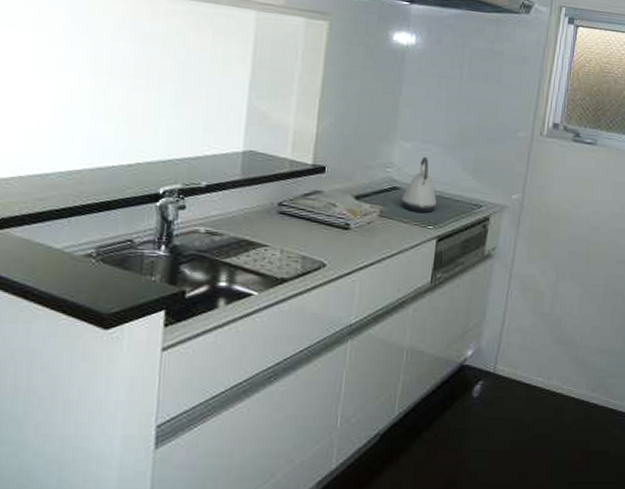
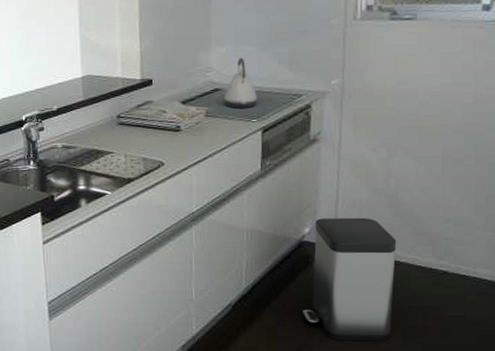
pedal bin: none [453,341,555,478] -> present [302,217,397,341]

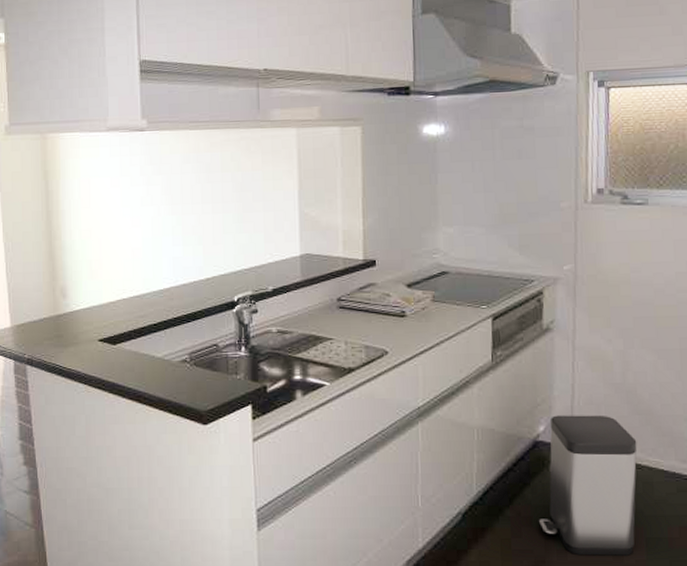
kettle: present [224,57,257,110] -> none [451,238,487,295]

